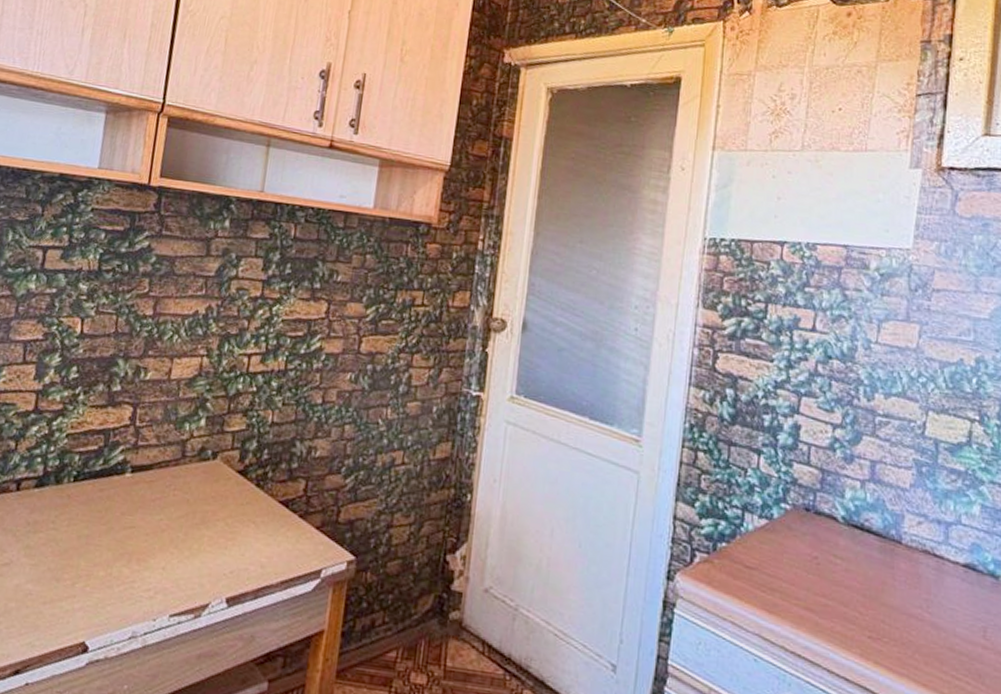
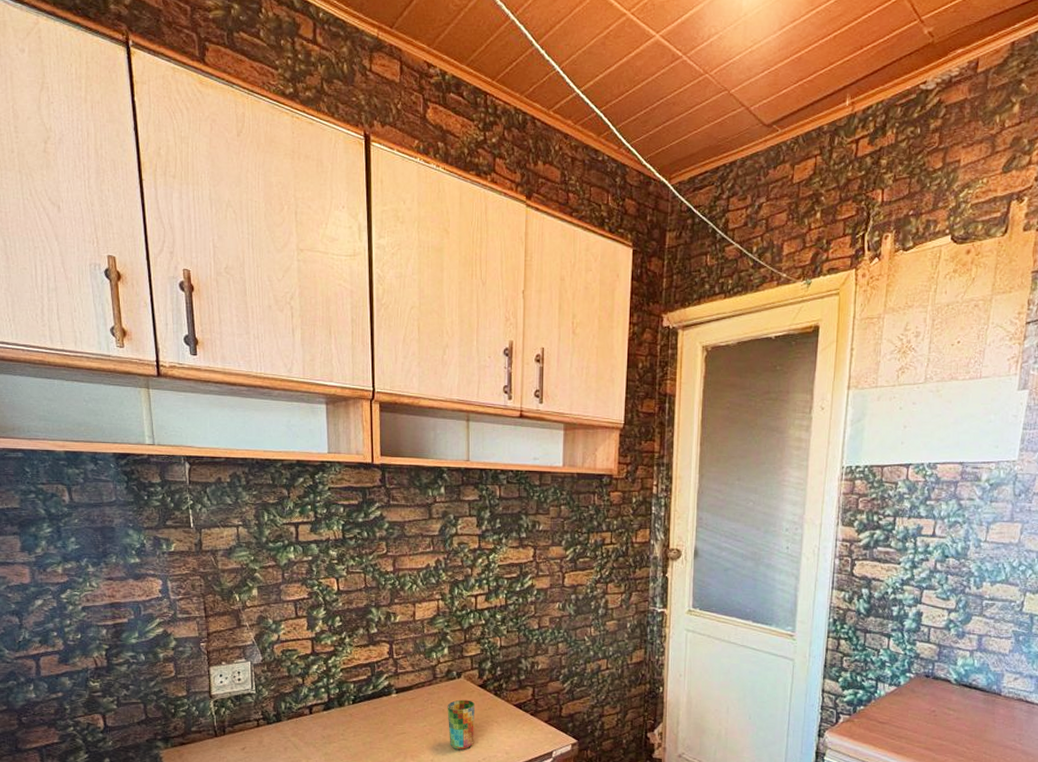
cup: none [189,488,230,558] -> present [447,699,475,750]

